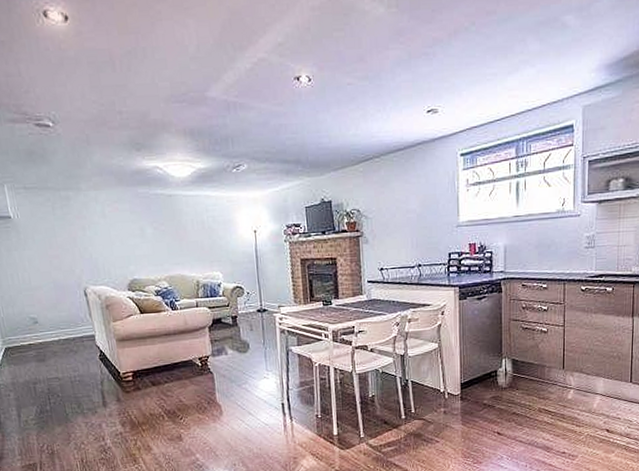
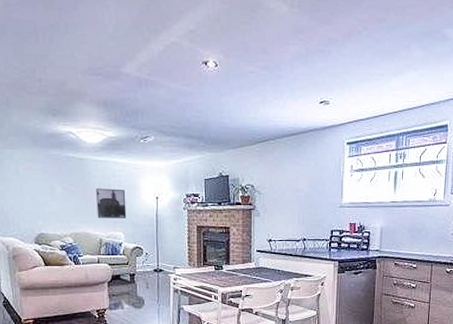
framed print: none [189,225,224,258] -> present [96,188,127,218]

